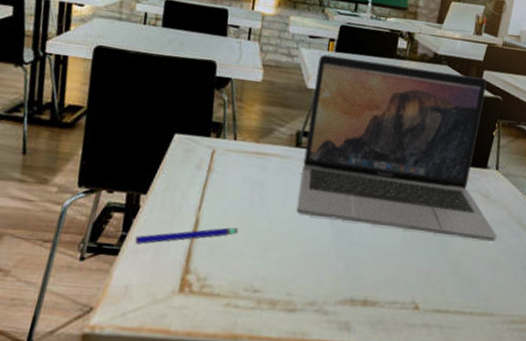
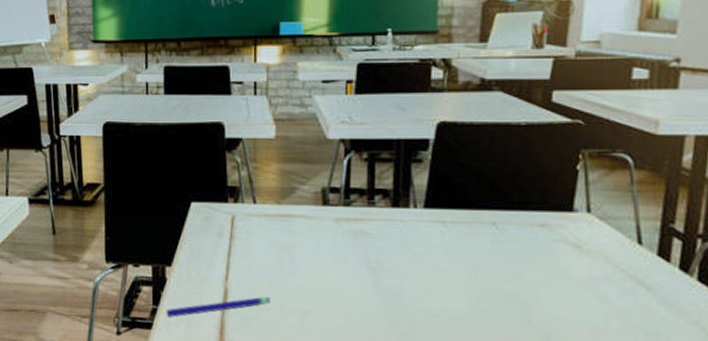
laptop: present [296,54,497,242] -> none [333,99,600,302]

